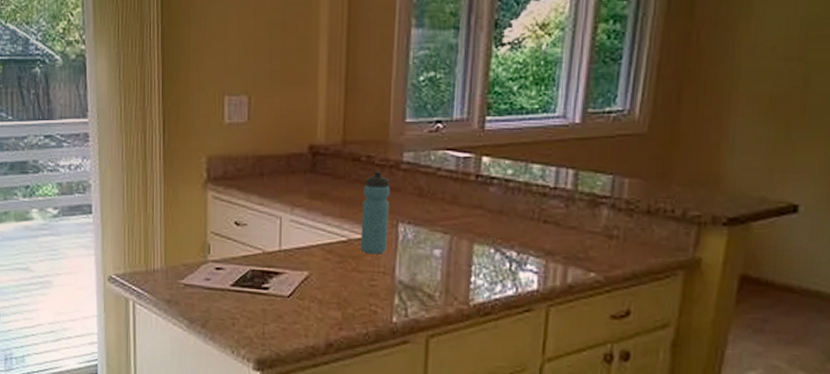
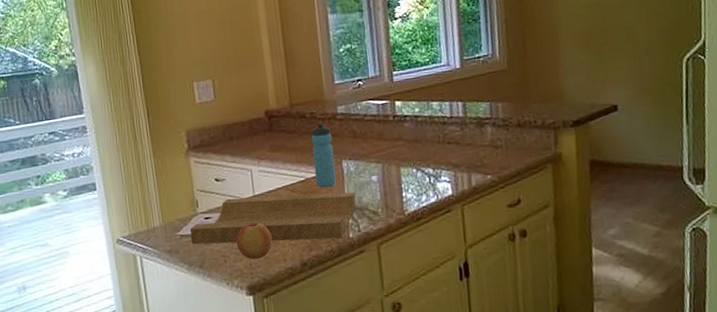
cutting board: none [196,249,409,322] -> present [190,192,356,245]
apple: none [249,281,294,329] -> present [236,221,272,260]

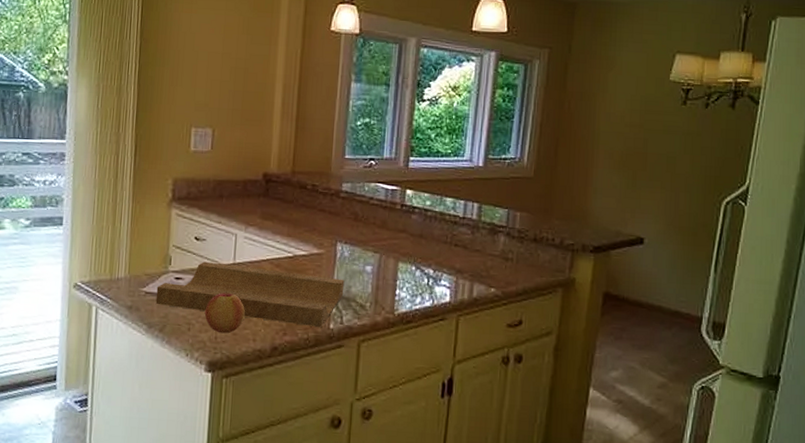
water bottle: present [311,123,336,188] -> none [304,197,331,269]

